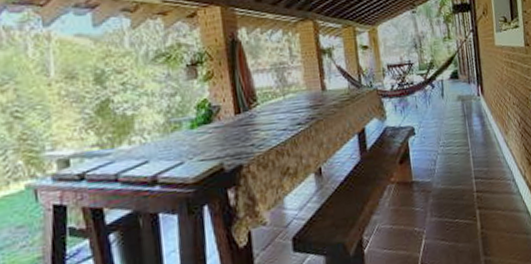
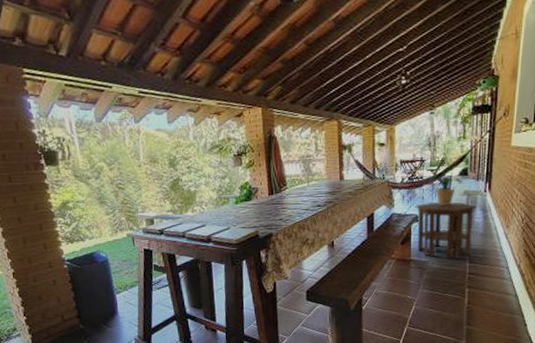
side table: none [409,109,476,177] -> present [415,202,478,259]
potted plant: none [420,79,456,115] -> present [429,175,463,206]

